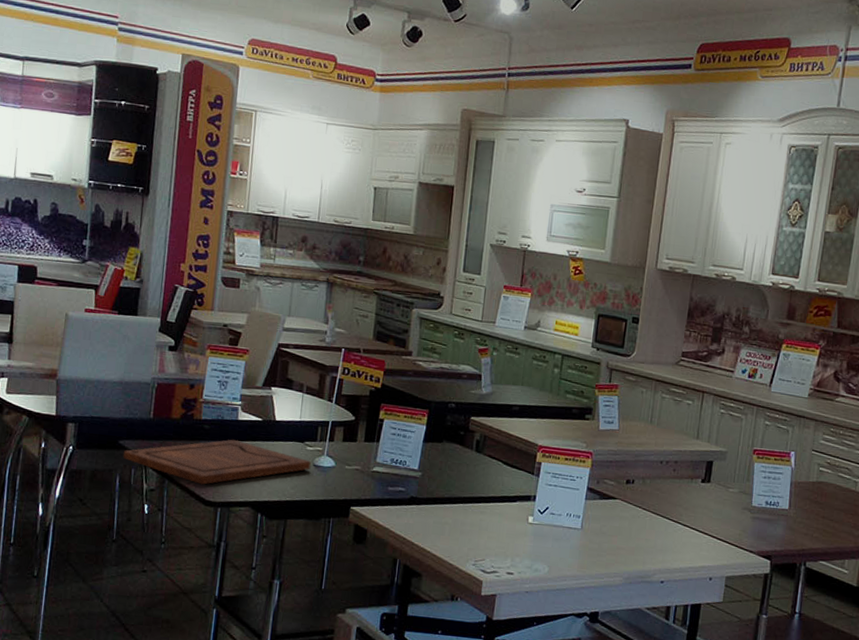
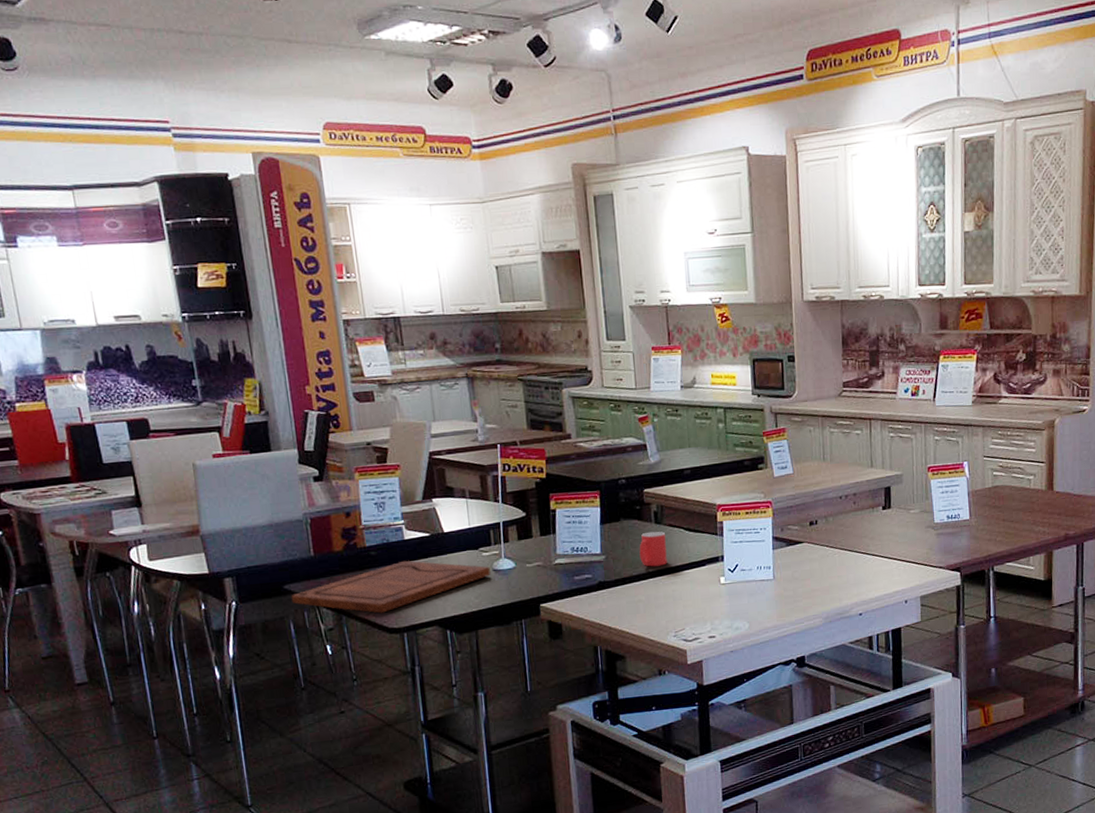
mug: none [454,458,483,494] -> present [639,531,667,567]

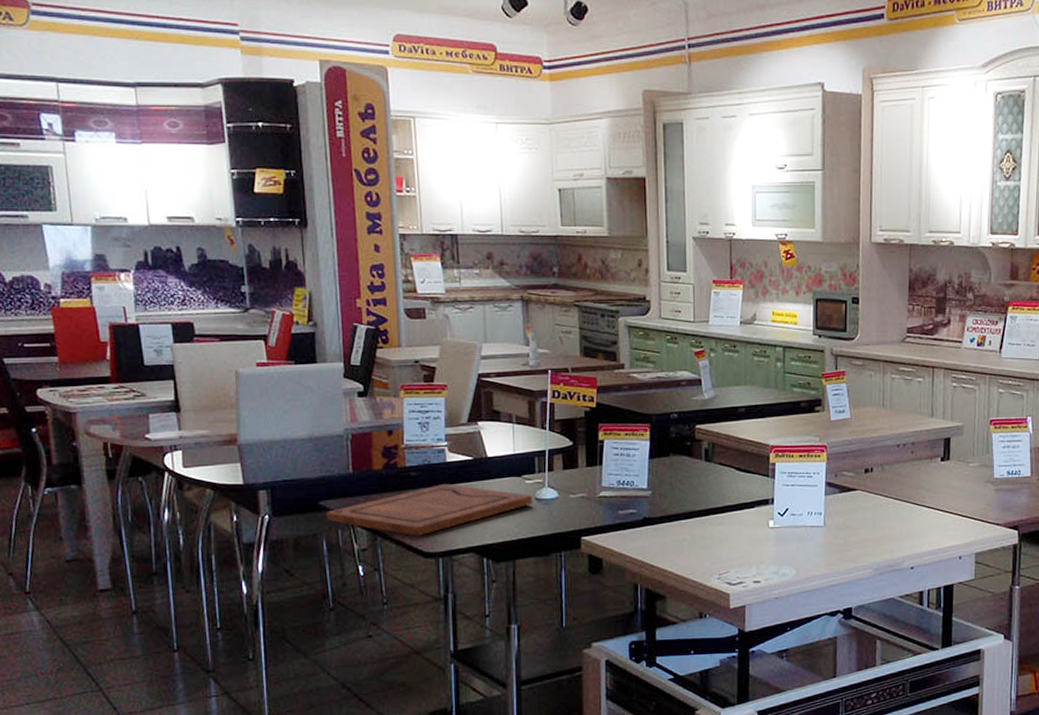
mug: present [639,531,667,567] -> none [687,469,715,506]

